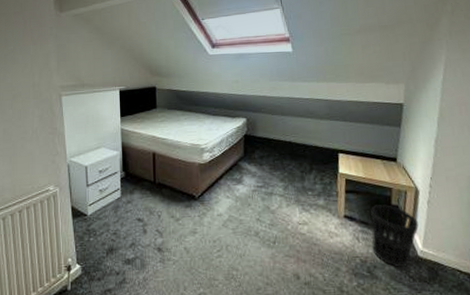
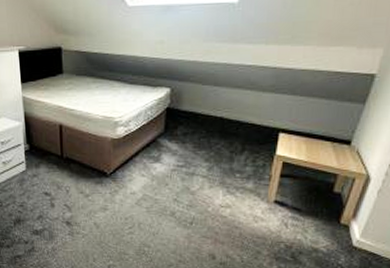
wastebasket: present [371,204,419,268] -> none [300,191,361,256]

